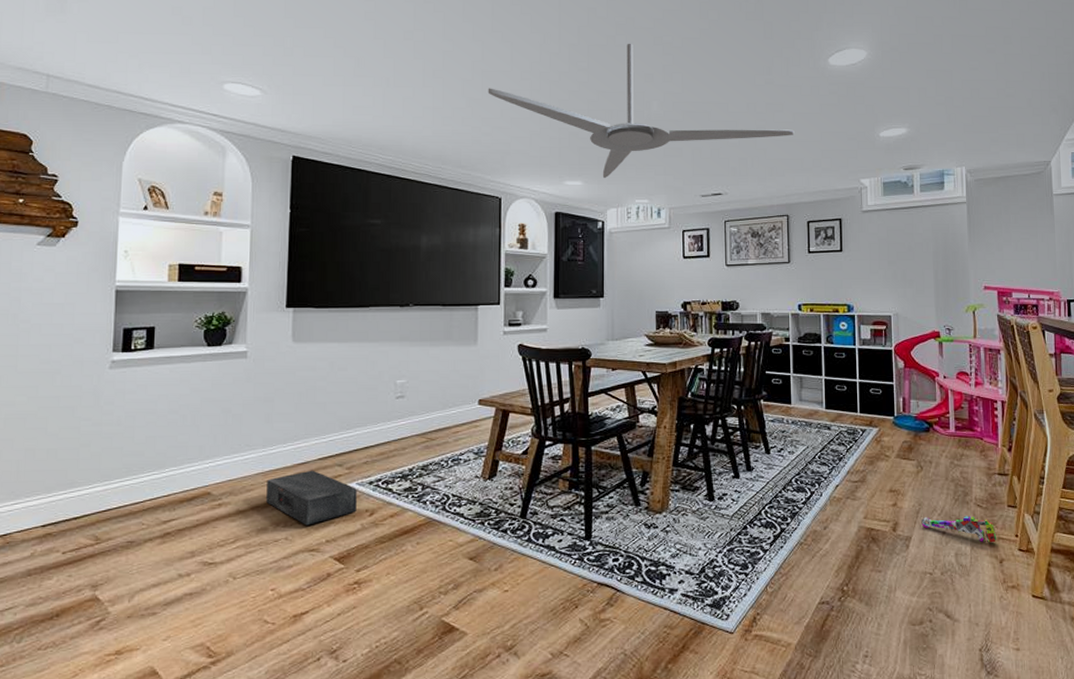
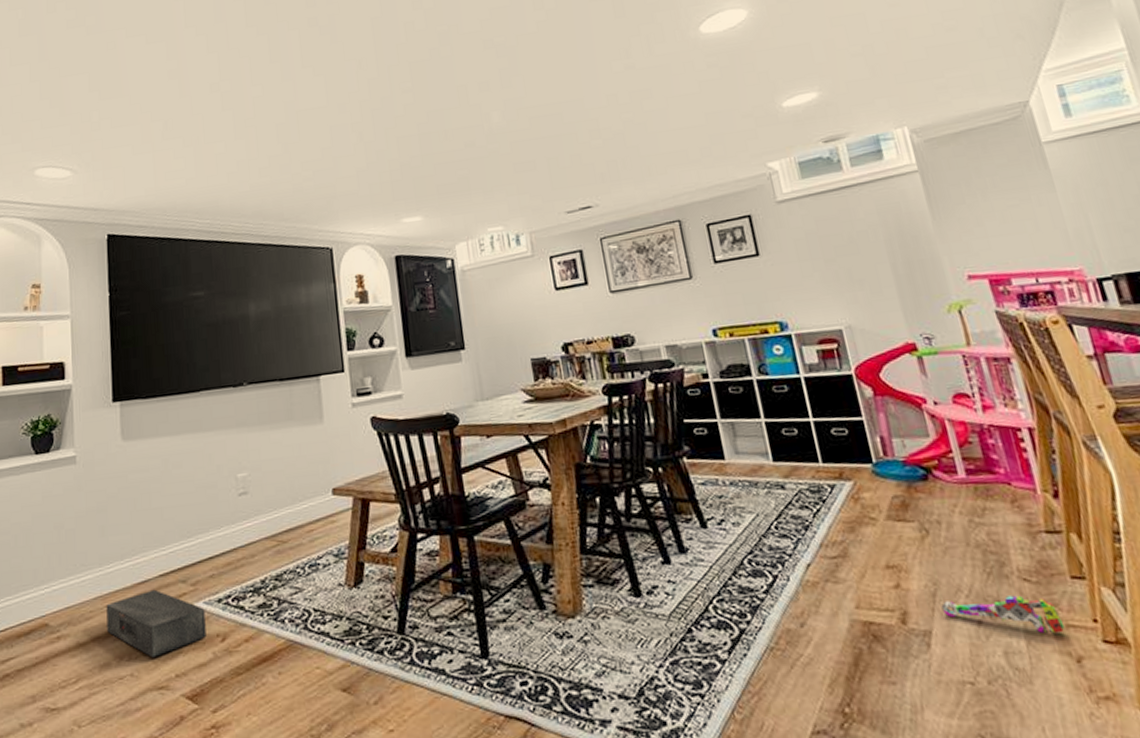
ceiling fan: present [488,43,794,179] -> none [304,52,671,210]

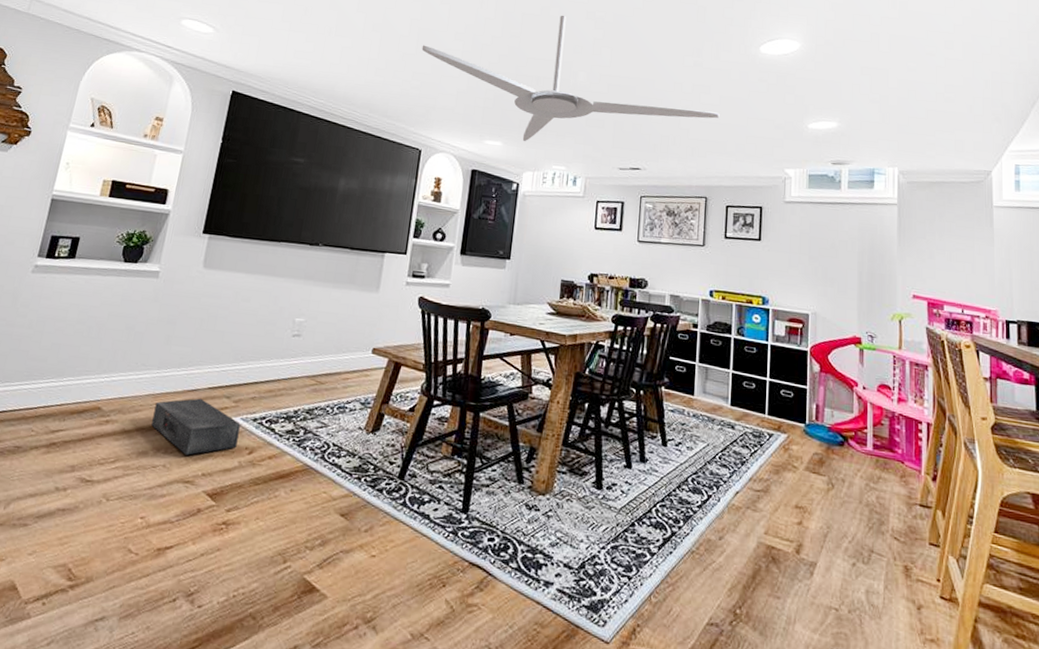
ceiling fan: none [304,52,671,210] -> present [421,15,720,142]
pipe wrench: present [941,595,1065,634] -> none [829,542,915,585]

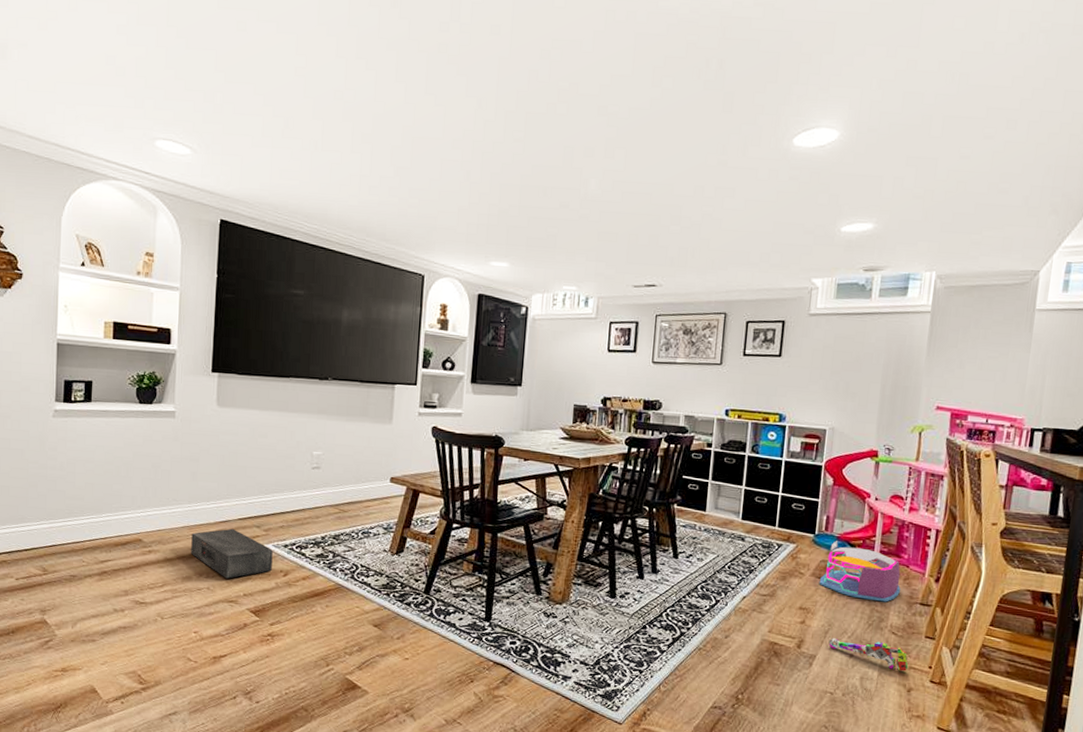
ceiling fan: present [421,15,720,142] -> none [417,112,744,262]
storage bin: none [813,432,898,503] -> present [819,541,901,602]
pipe wrench: none [829,542,915,585] -> present [828,638,909,672]

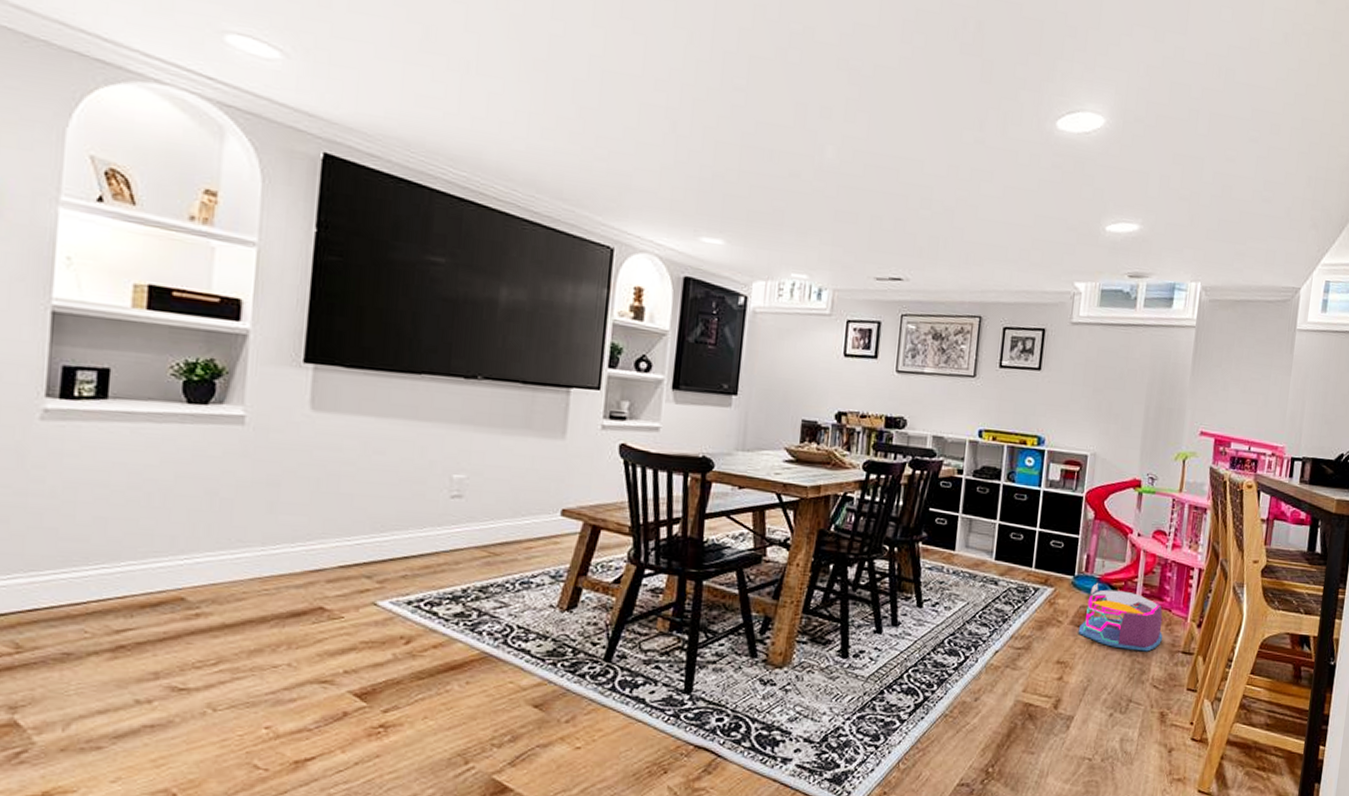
speaker: present [191,528,273,579] -> none [263,580,390,650]
pipe wrench: present [828,638,909,672] -> none [1087,695,1170,730]

